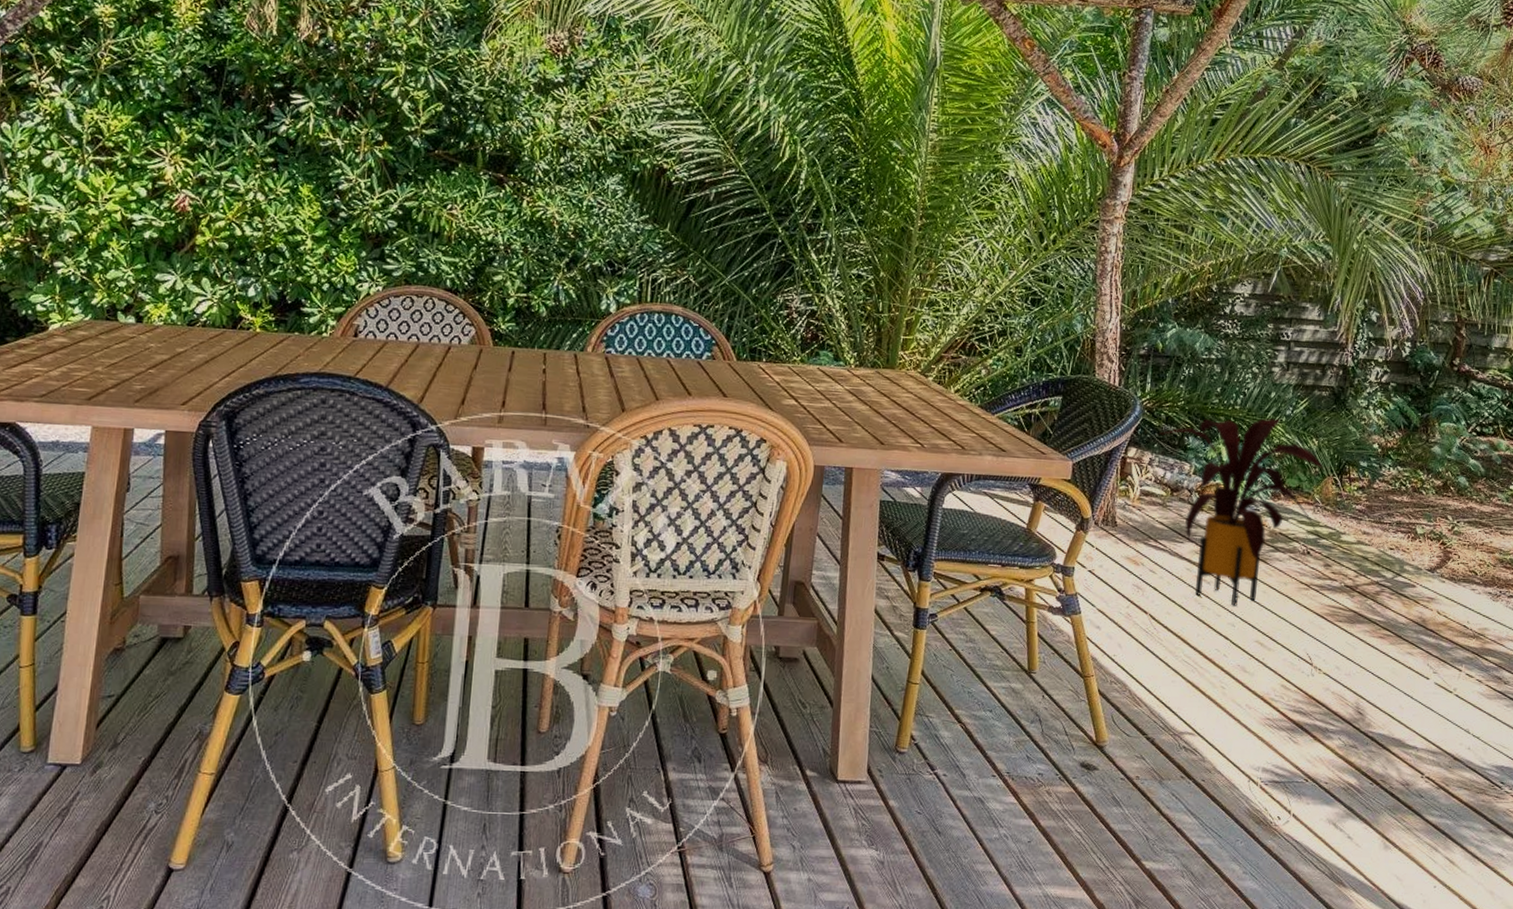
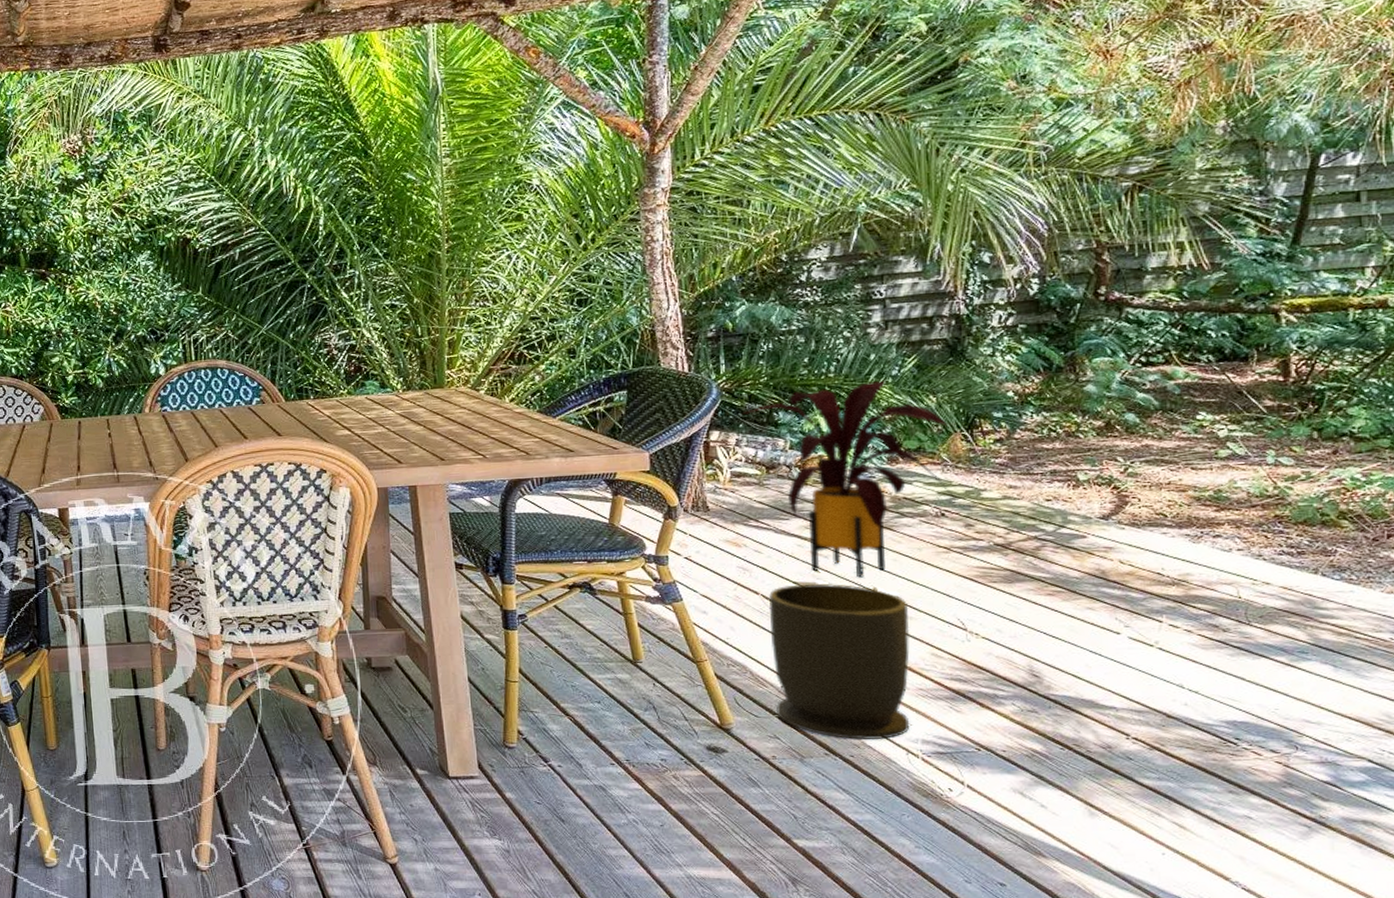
planter pot: none [1146,607,1269,766] -> present [769,583,910,740]

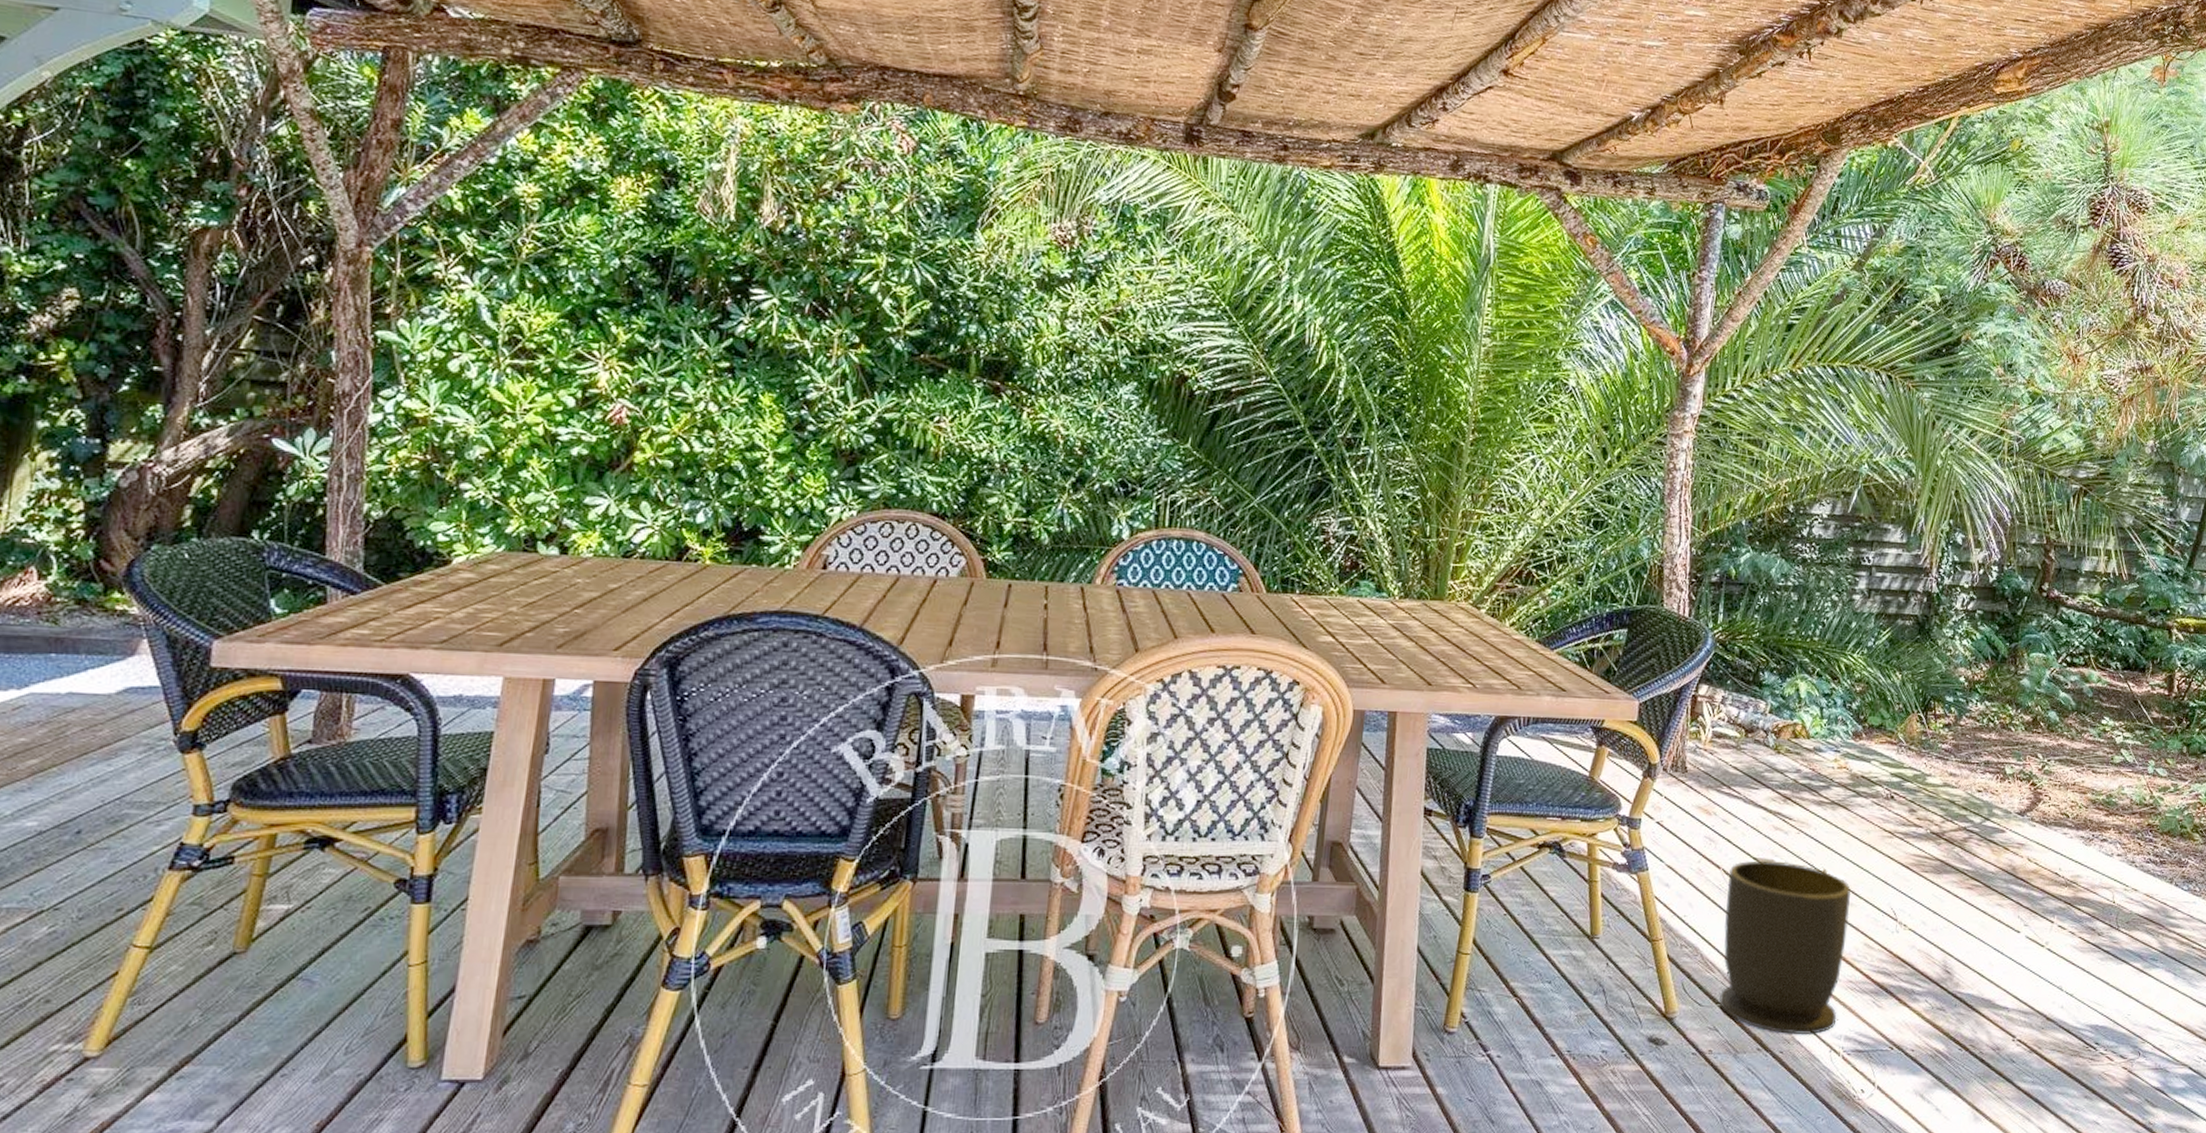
house plant: present [741,380,955,578] -> none [1731,650,1908,858]

